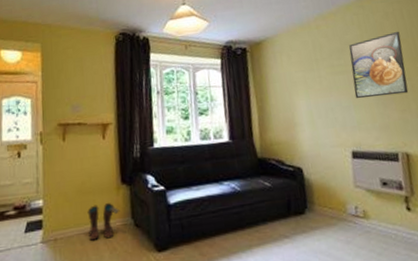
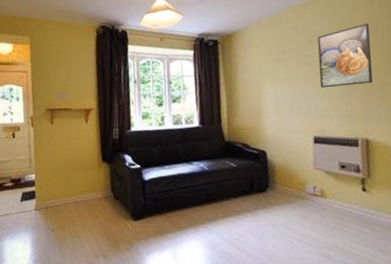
boots: present [87,203,121,242] -> none [73,178,102,210]

